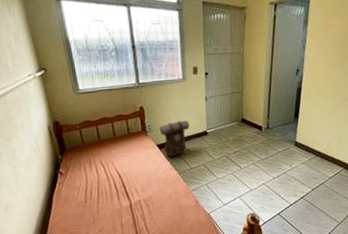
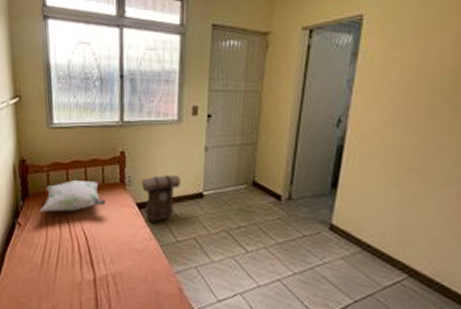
decorative pillow: none [77,132,132,161] -> present [40,180,106,212]

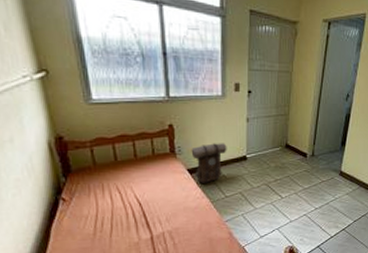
decorative pillow: present [40,180,106,212] -> none [86,153,157,186]

